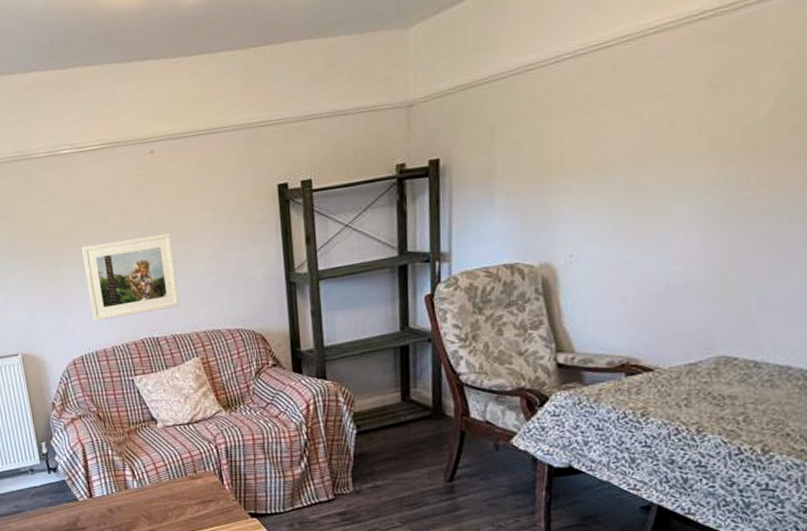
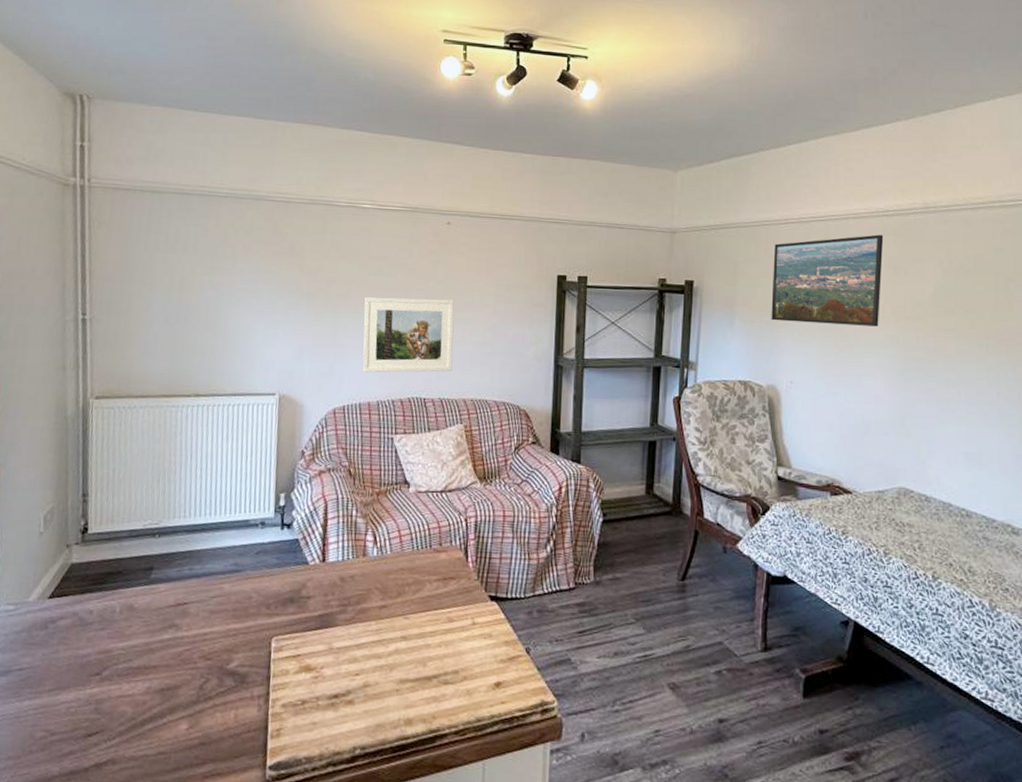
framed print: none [541,46,698,188] -> present [771,234,884,327]

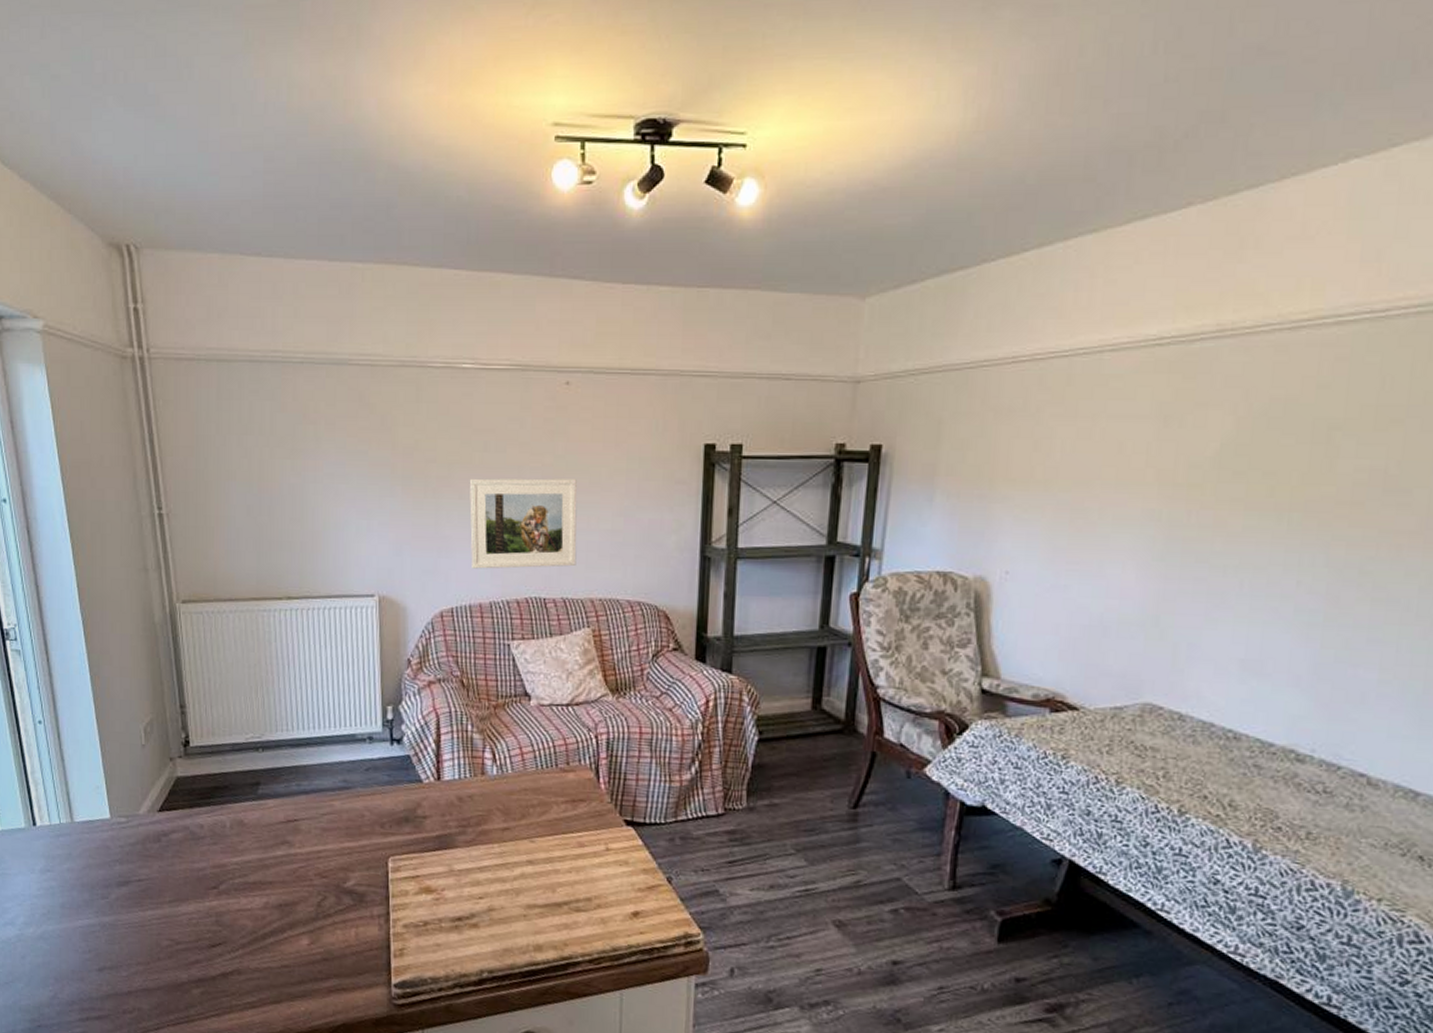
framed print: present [771,234,884,327] -> none [984,372,1153,498]

